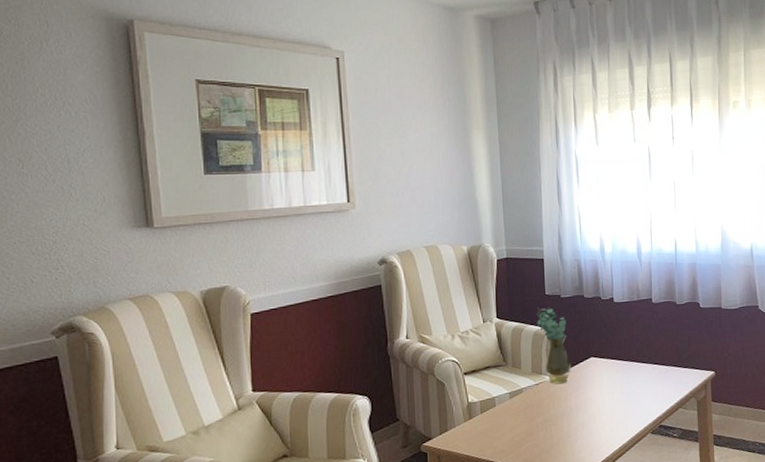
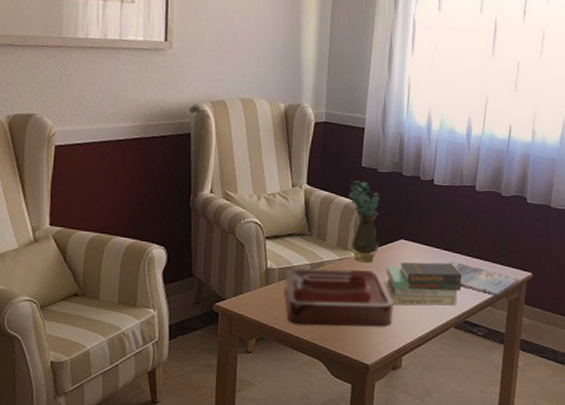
decorative tray: none [487,391,593,453] -> present [284,268,394,327]
books: none [580,373,652,421] -> present [383,262,462,306]
magazine: none [637,371,704,398] -> present [448,261,519,297]

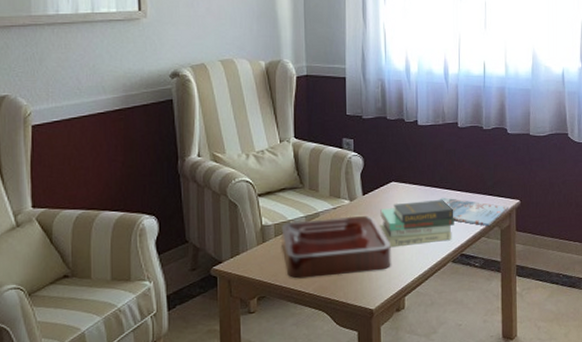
vase: present [349,177,380,263] -> none [336,127,371,209]

